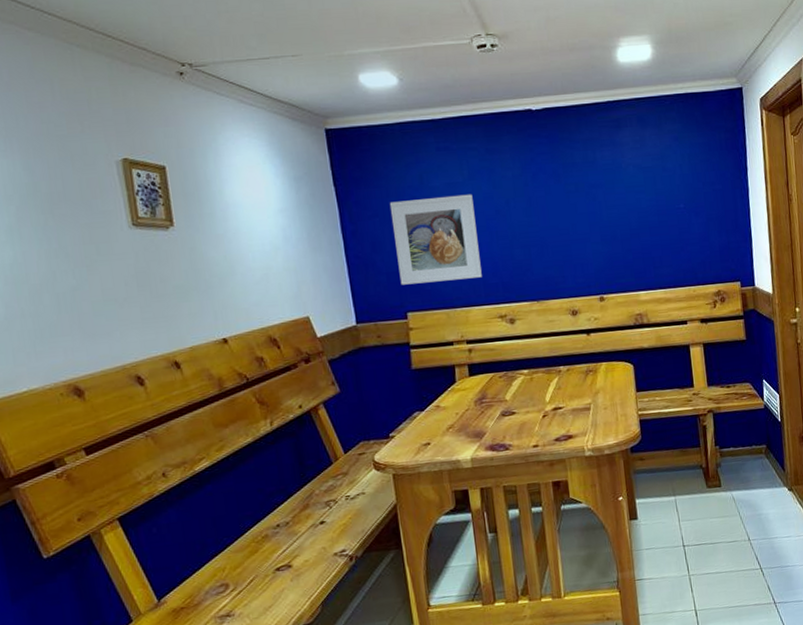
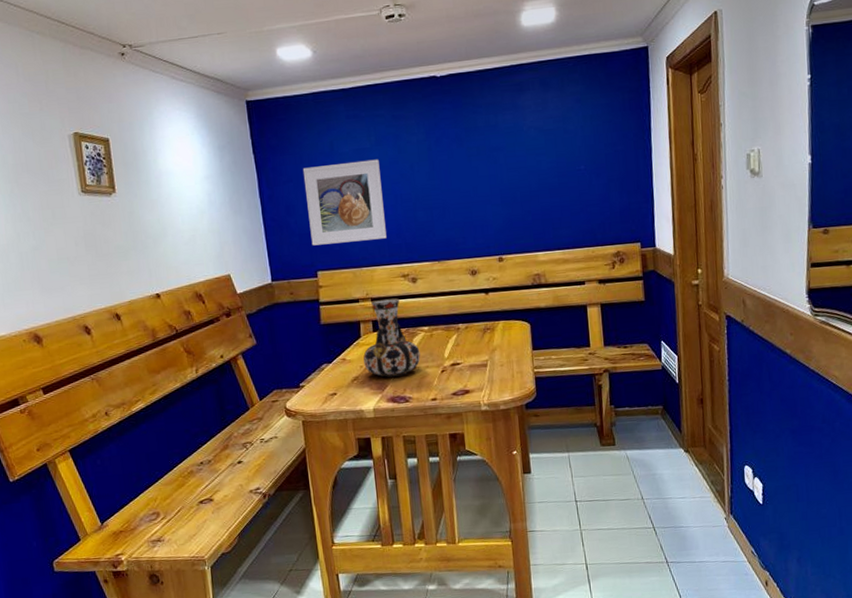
vase: none [459,339,521,424] -> present [363,297,421,377]

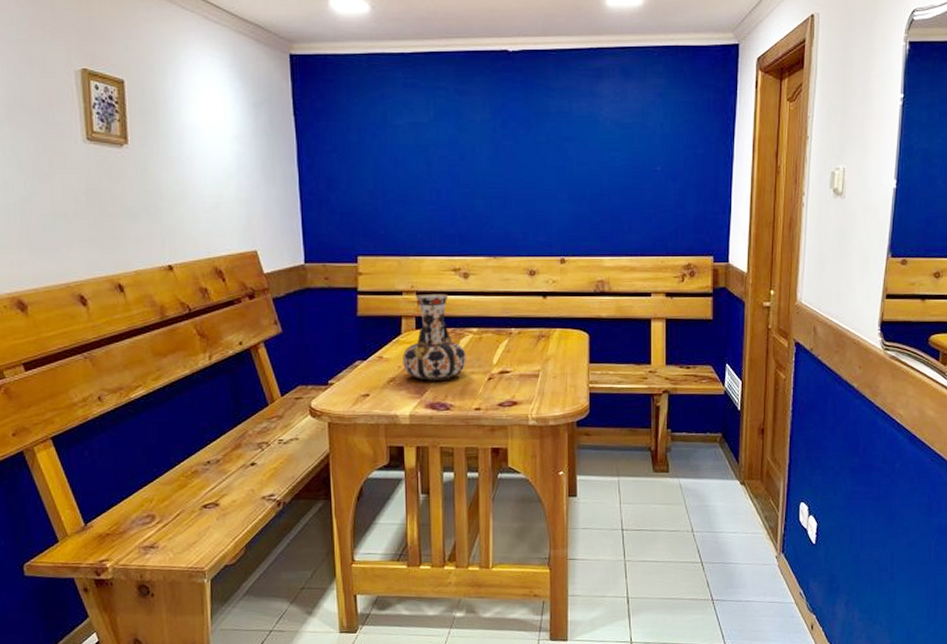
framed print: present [302,159,387,246] -> none [349,136,439,227]

